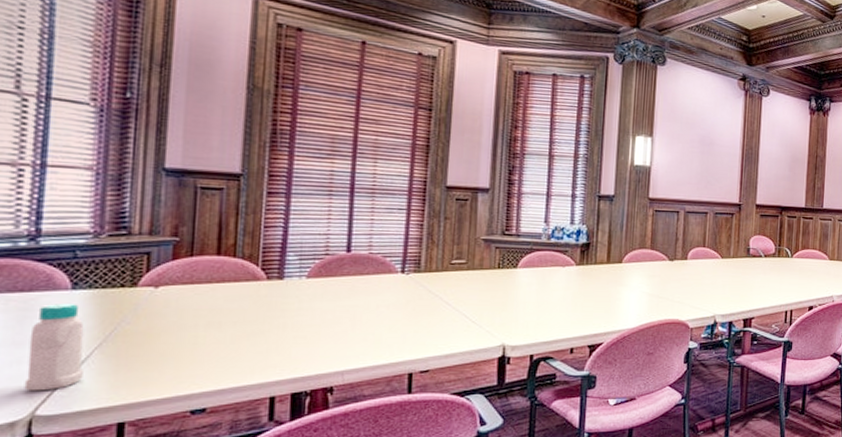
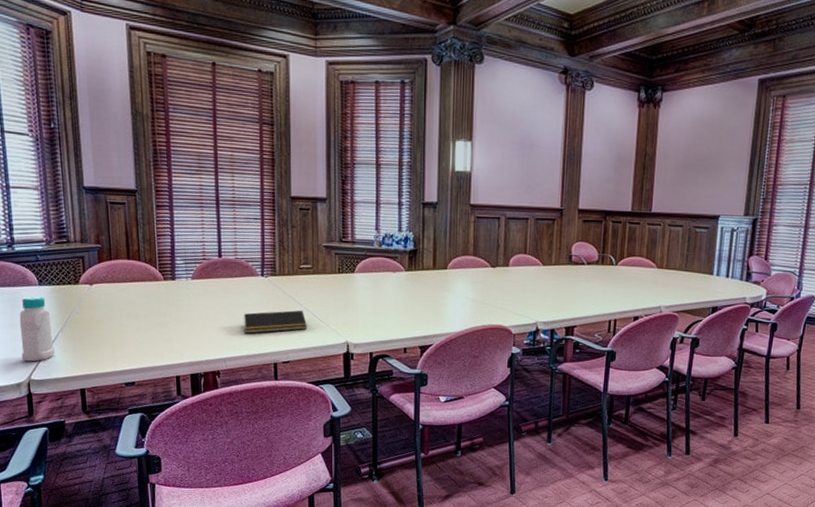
notepad: none [372,310,455,340] -> present [243,310,307,334]

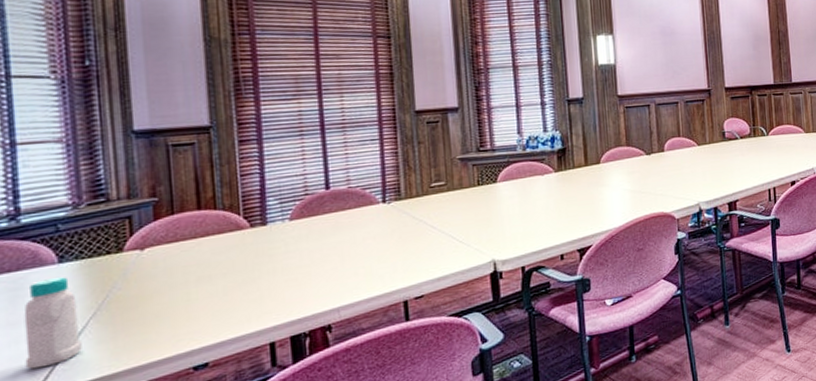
notepad: present [243,310,307,334] -> none [360,233,444,273]

